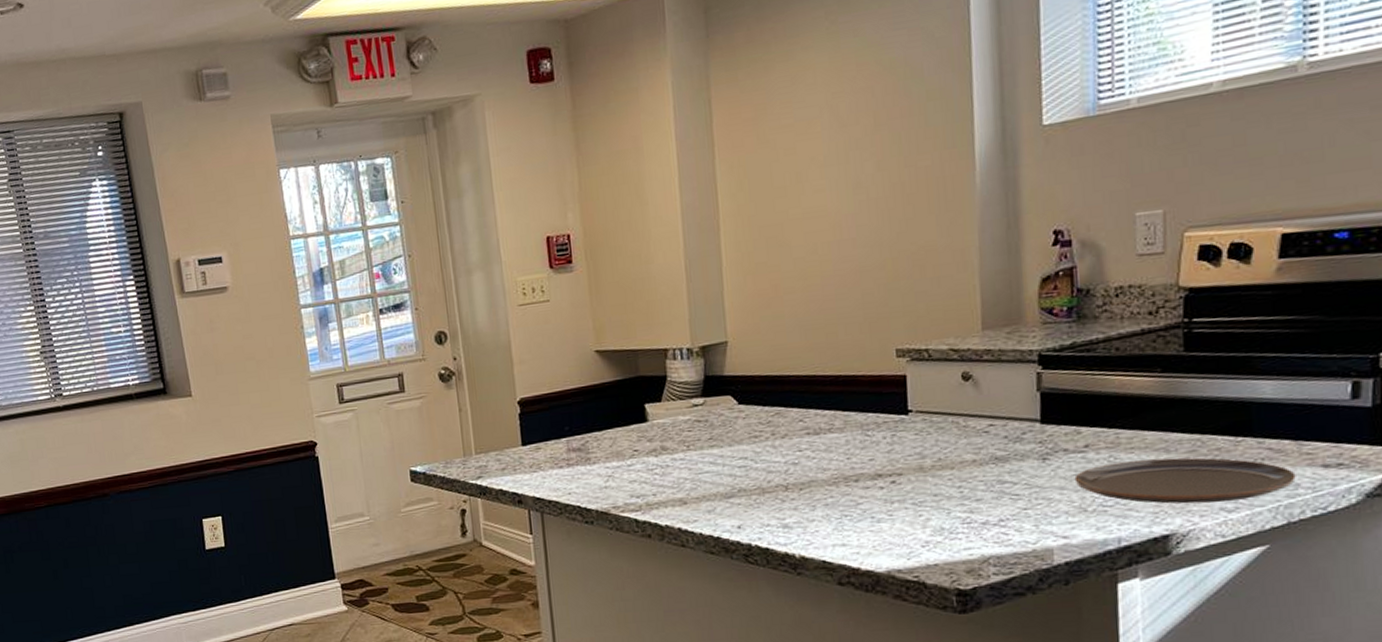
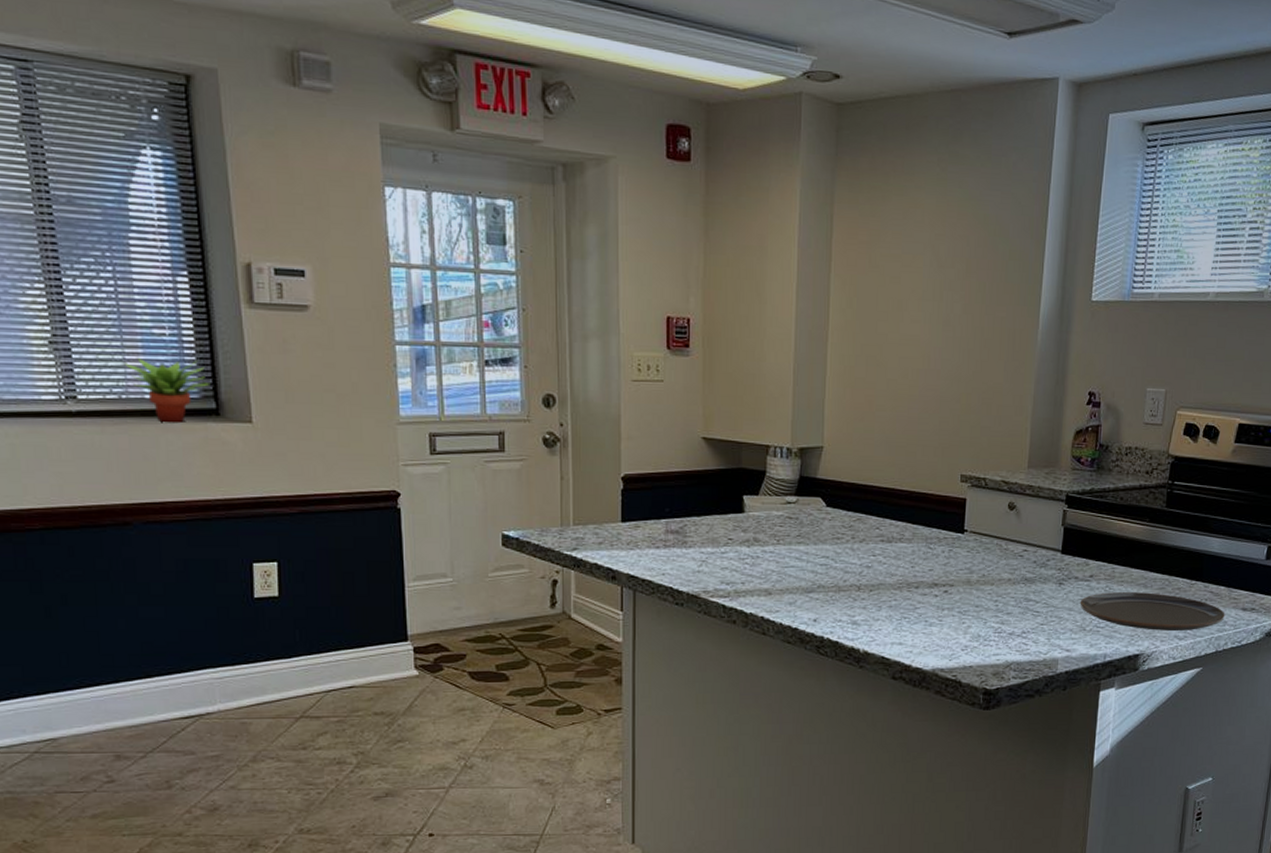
succulent plant: none [93,350,158,407] -> present [124,357,211,424]

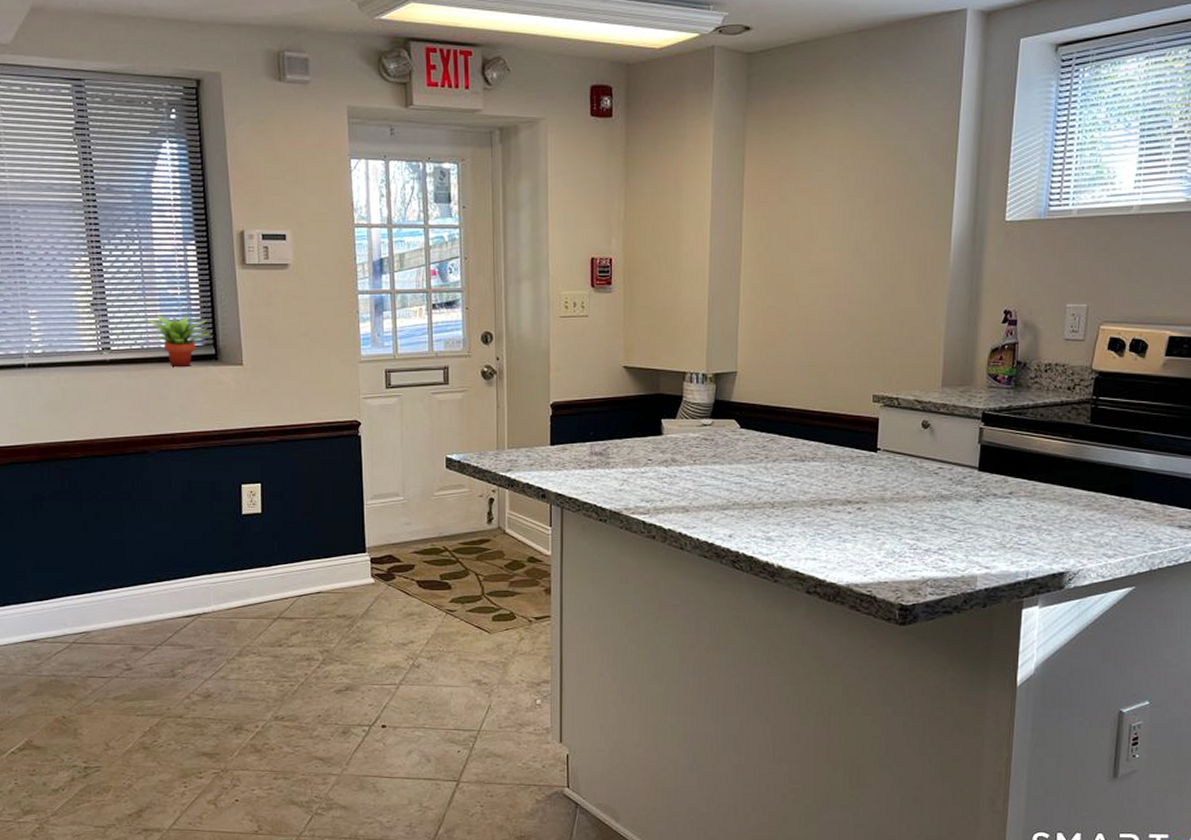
plate: present [1080,592,1225,630] -> none [999,509,1159,548]

